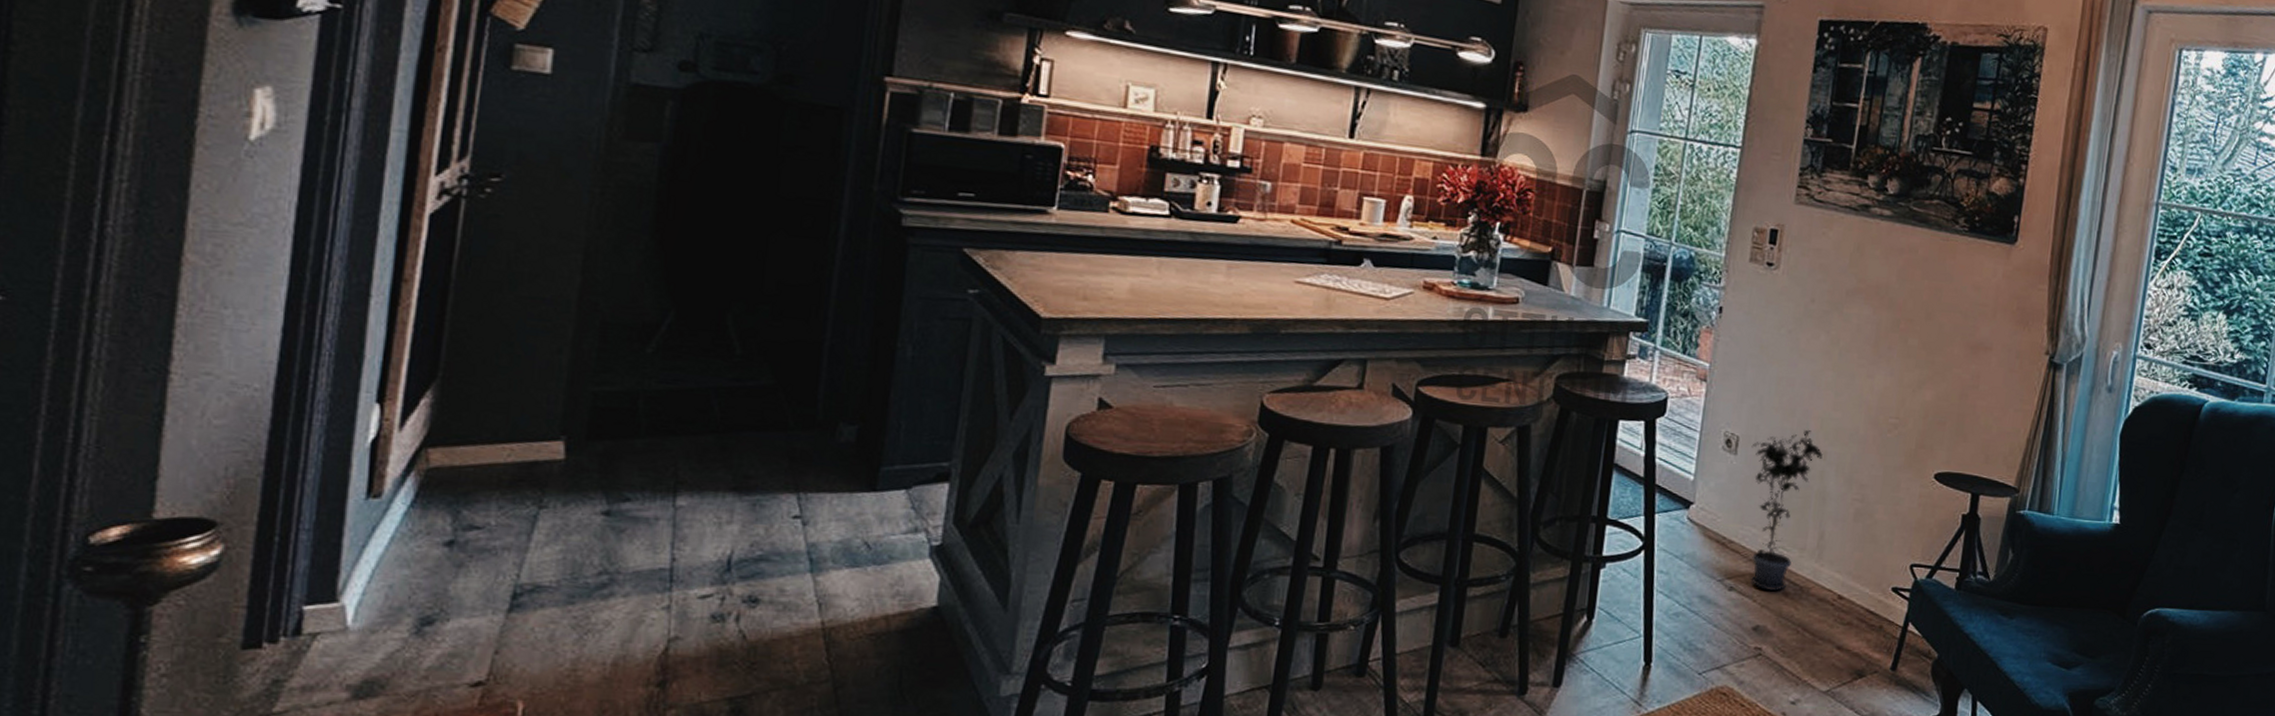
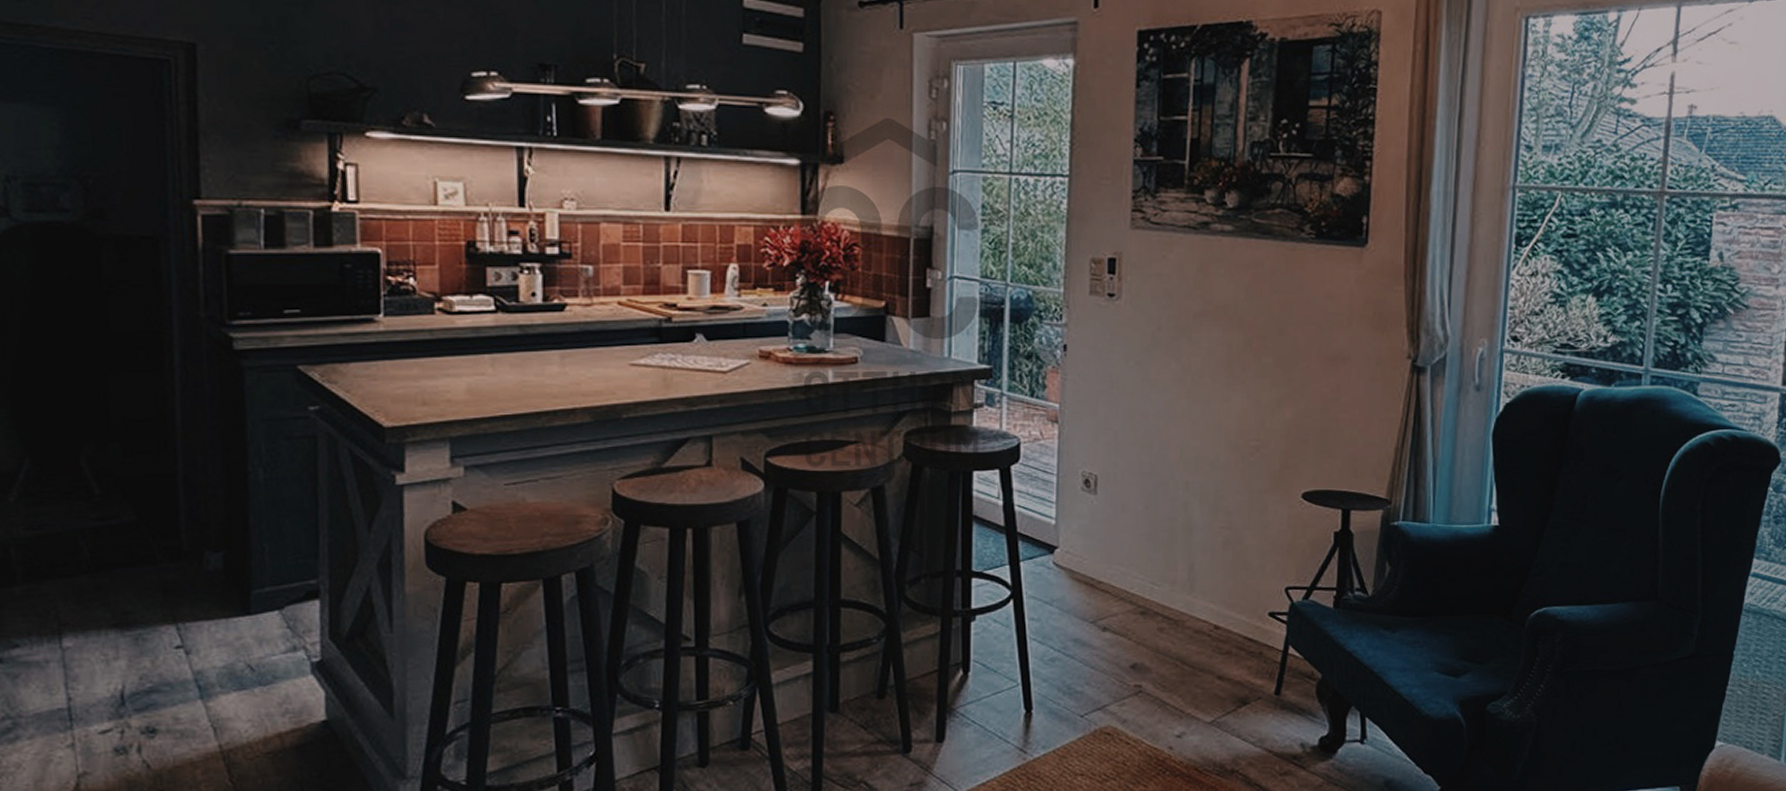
potted plant: present [1751,429,1823,592] -> none [1111,461,1185,628]

